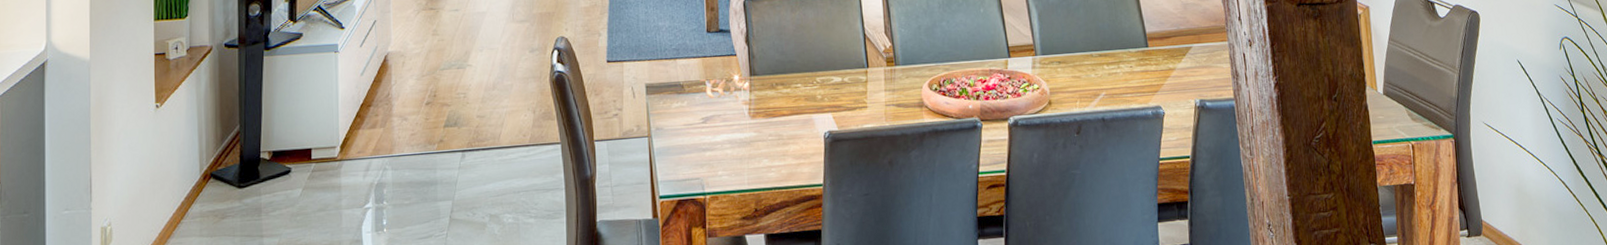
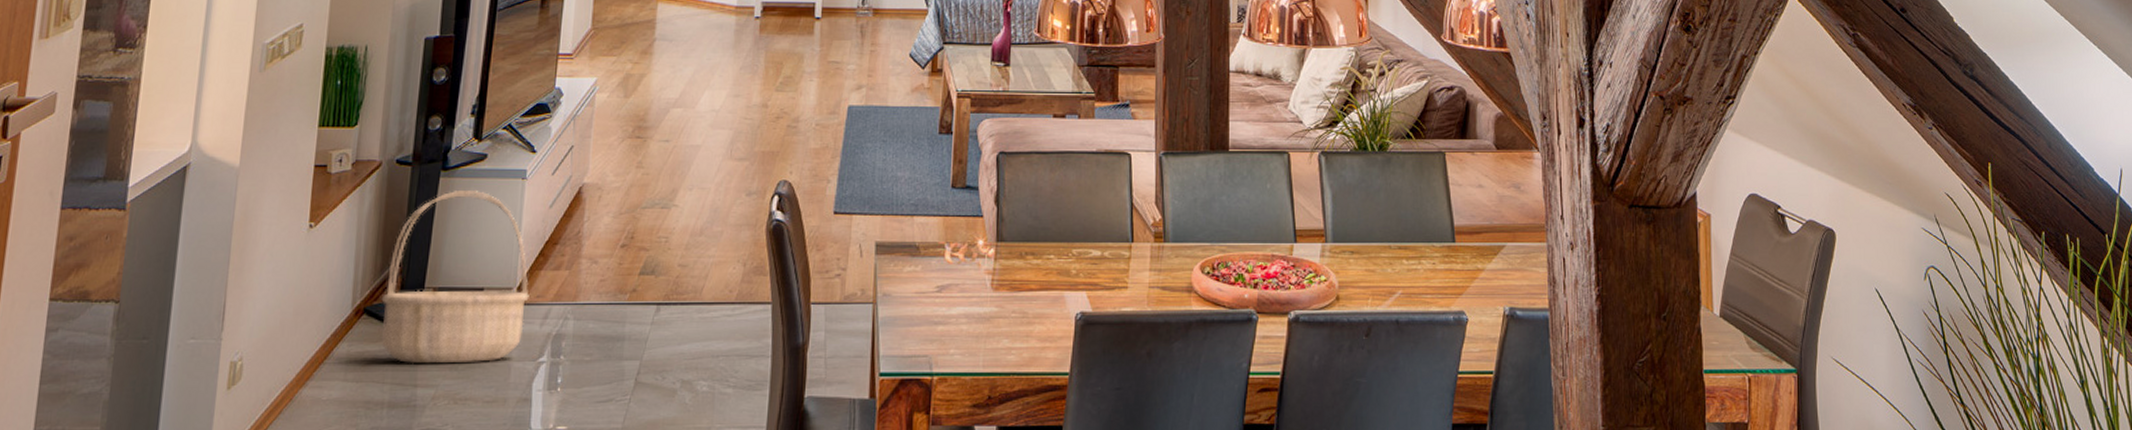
basket: none [224,64,351,218] -> present [381,189,529,364]

